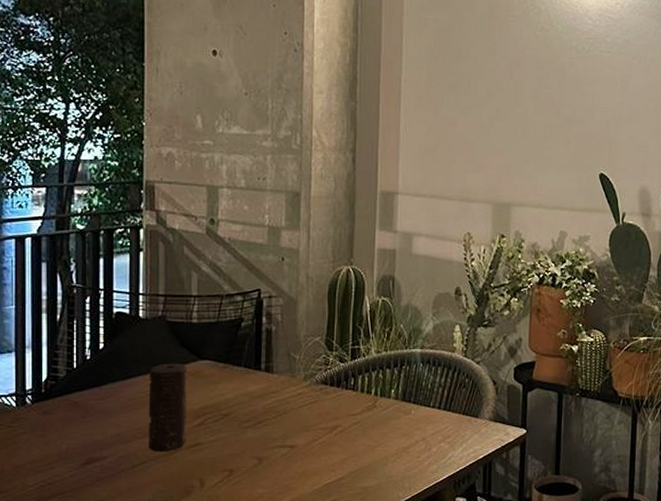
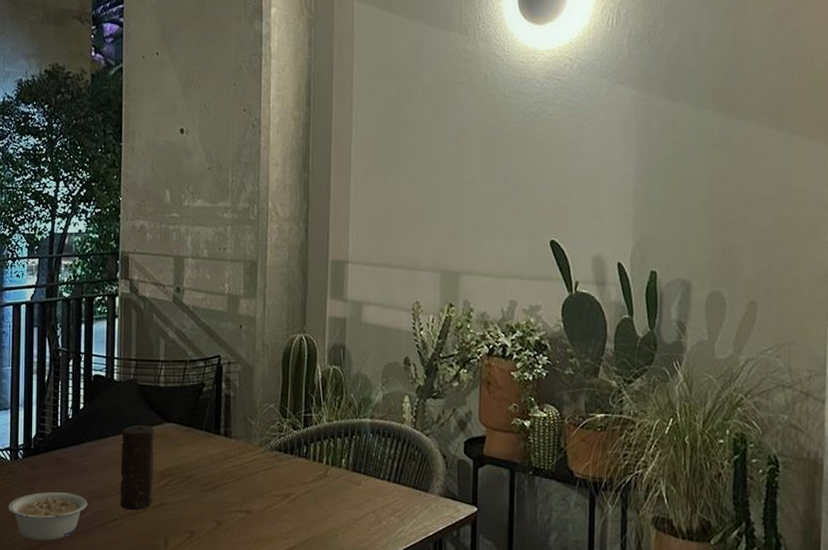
legume: none [15,438,111,490] -> present [8,492,88,541]

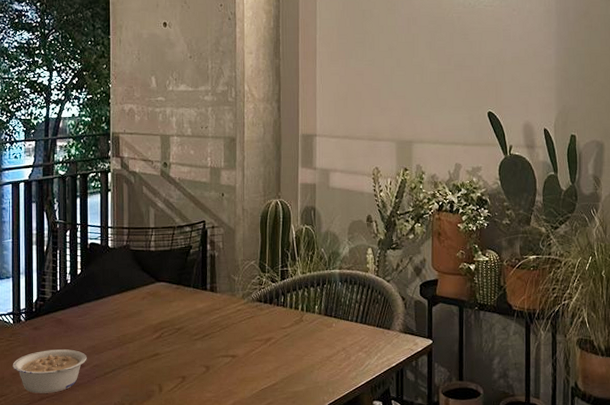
candle: present [120,424,155,511] -> none [116,285,147,362]

